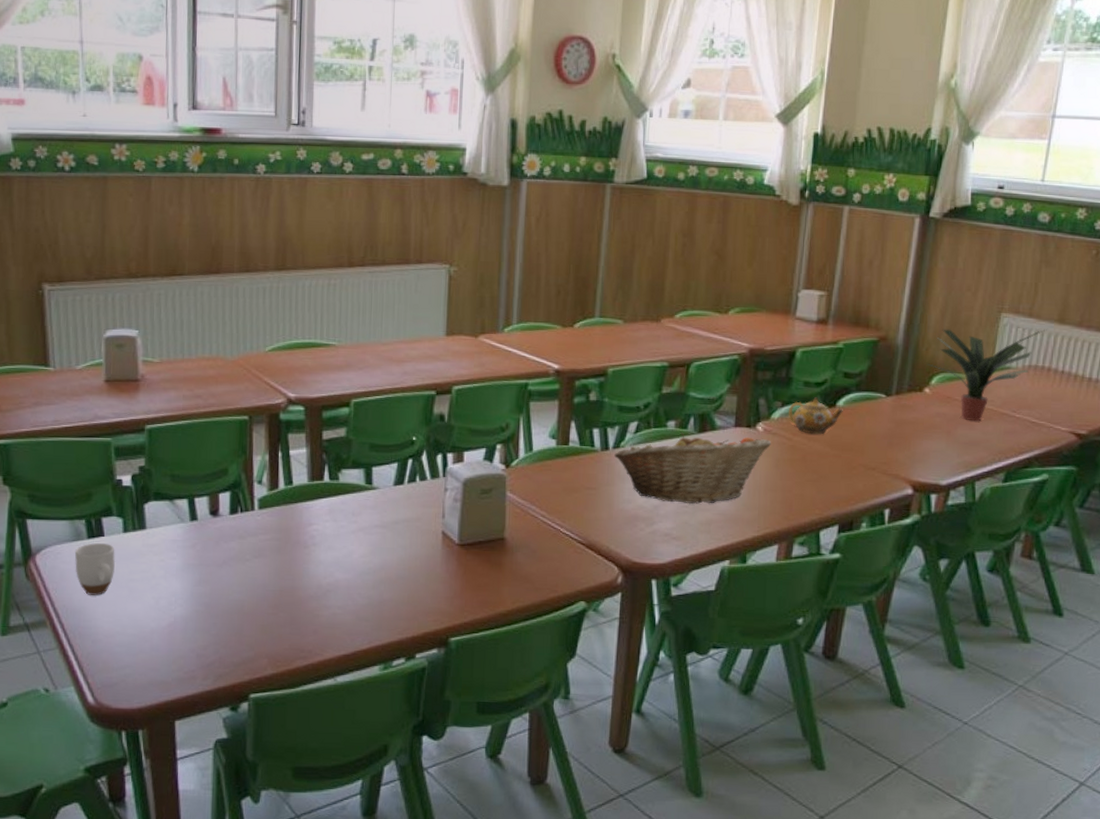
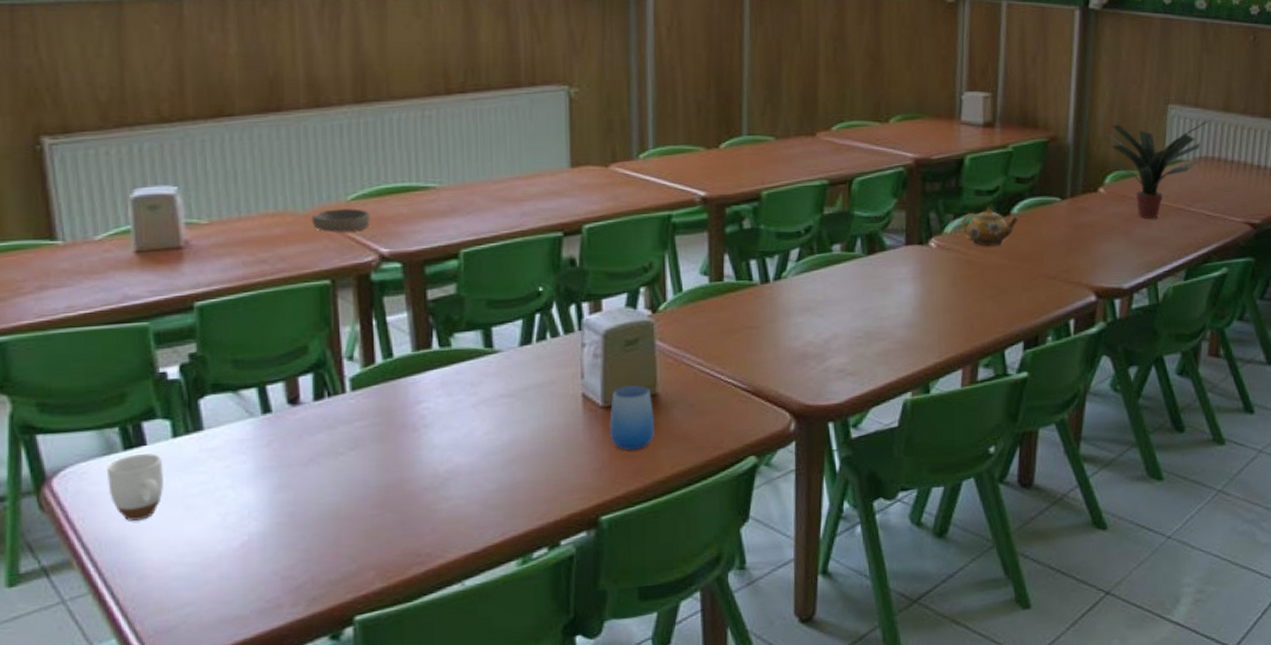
bowl: none [237,358,283,378] -> present [311,208,370,233]
cup: none [463,527,501,585] -> present [609,384,654,451]
fruit basket: present [614,432,772,505] -> none [776,254,947,335]

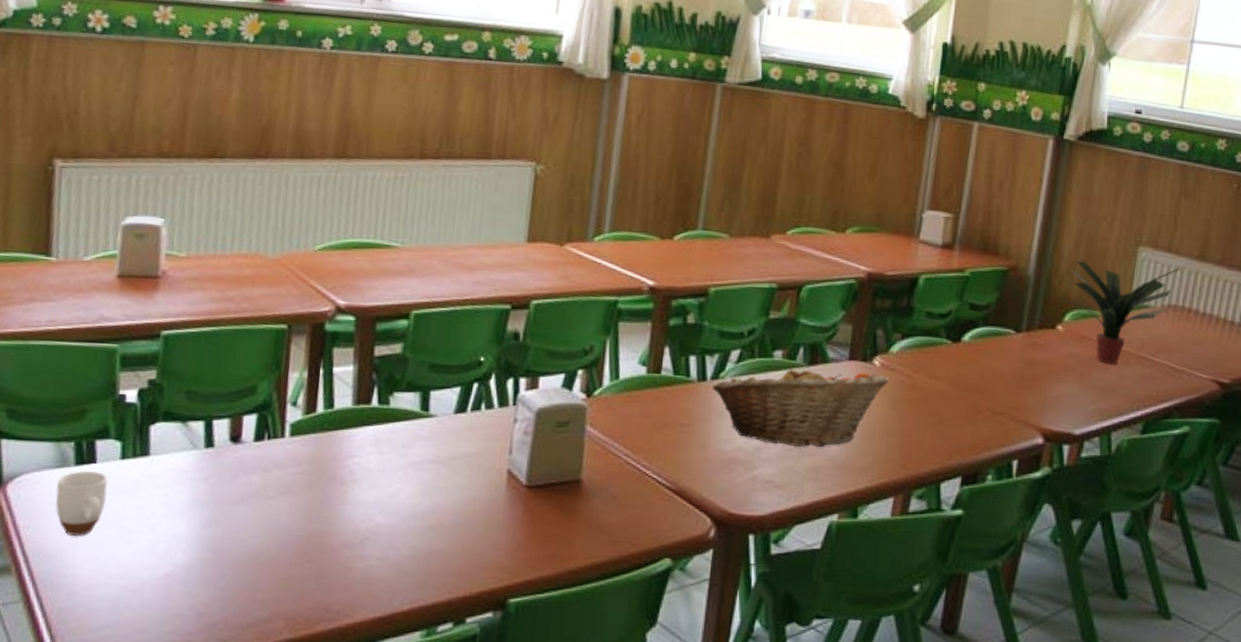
bowl: present [311,208,370,233] -> none [279,257,334,281]
cup: present [609,384,654,451] -> none [529,466,576,535]
fruit basket: none [776,254,947,335] -> present [712,363,890,448]
teapot: present [962,206,1018,247] -> none [909,330,969,373]

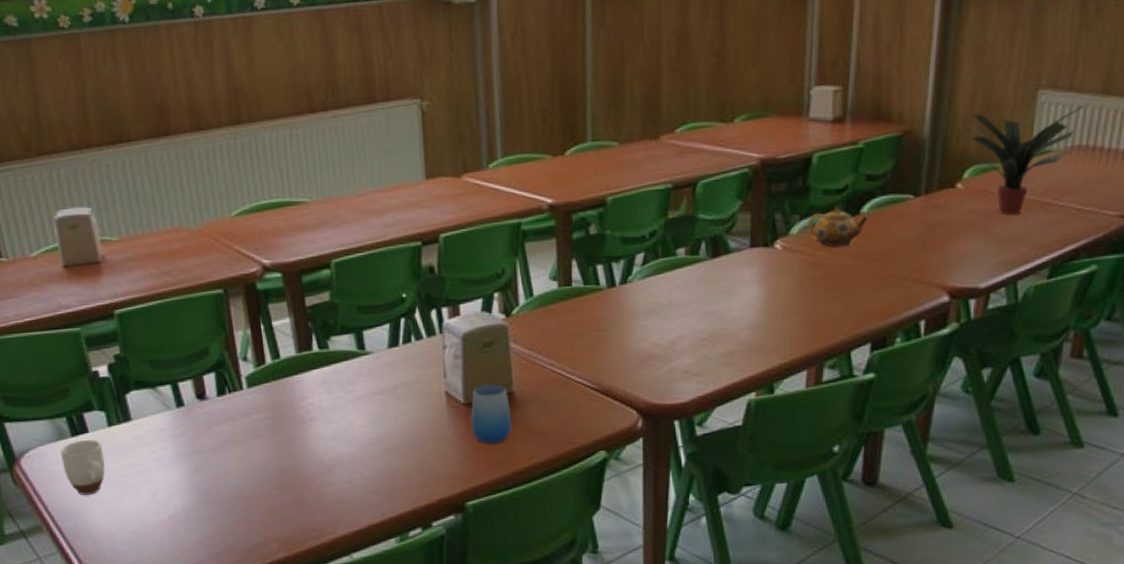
cup: none [529,466,576,535] -> present [471,383,512,444]
fruit basket: present [712,363,890,448] -> none [622,257,792,337]
teapot: none [909,330,969,373] -> present [808,206,868,247]

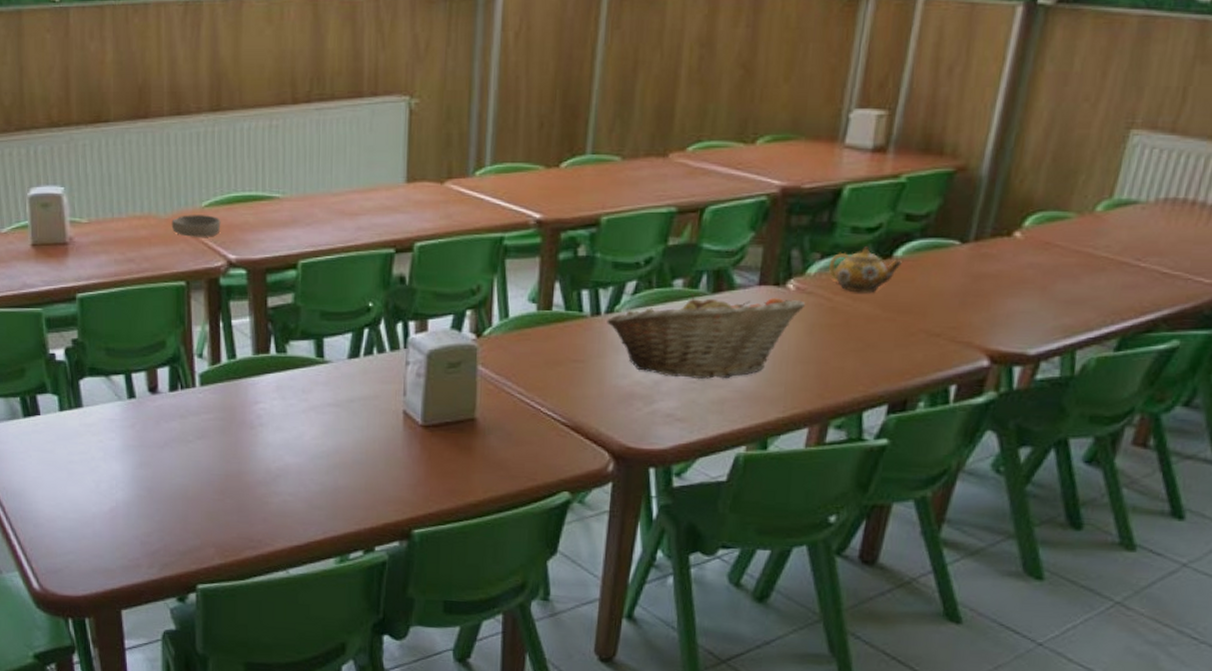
mug: present [60,440,105,495] -> none [11,422,53,478]
bowl: none [203,224,253,246] -> present [171,215,221,237]
cup: present [471,383,512,444] -> none [427,406,471,471]
fruit basket: none [622,257,792,337] -> present [607,292,806,380]
potted plant: present [958,103,1090,215] -> none [1020,149,1196,274]

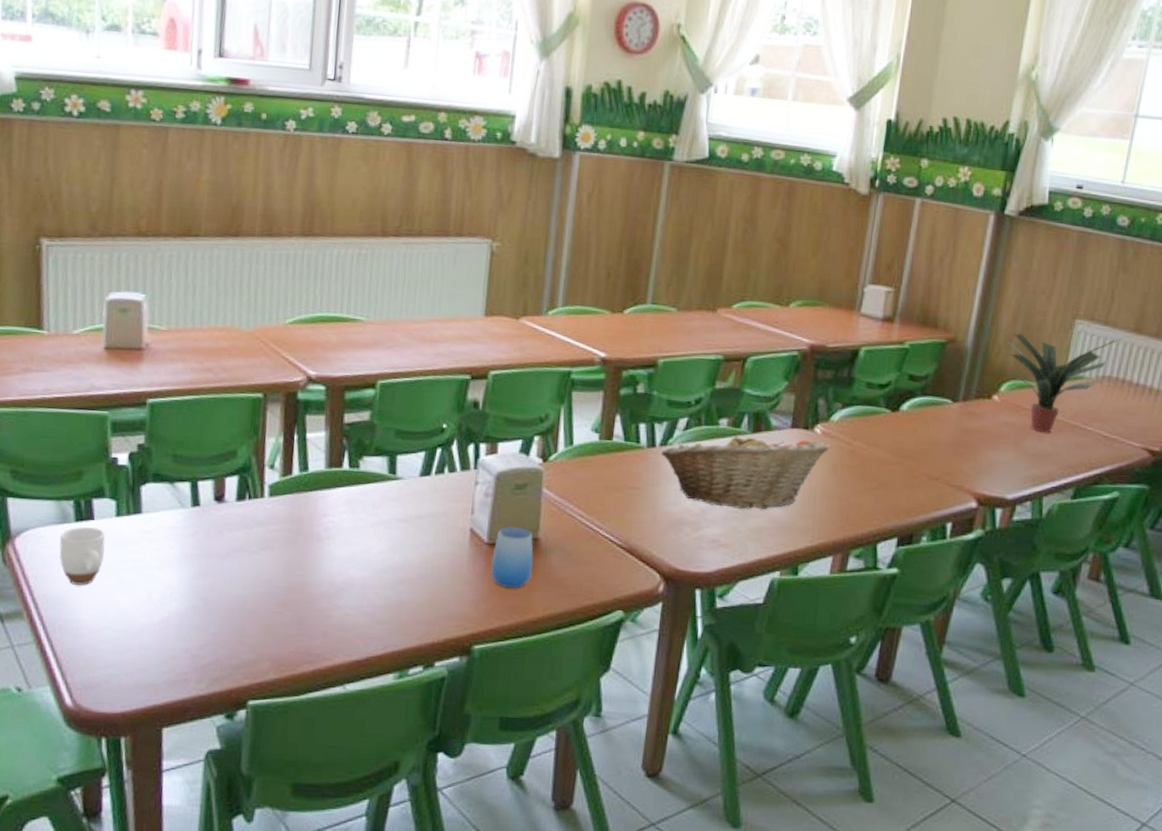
mug: none [11,422,53,478] -> present [59,527,106,586]
bowl: present [171,215,221,237] -> none [253,330,304,353]
cup: none [427,406,471,471] -> present [491,526,534,588]
teapot: present [829,246,902,293] -> none [849,400,907,440]
potted plant: none [1020,149,1196,274] -> present [997,333,1123,433]

